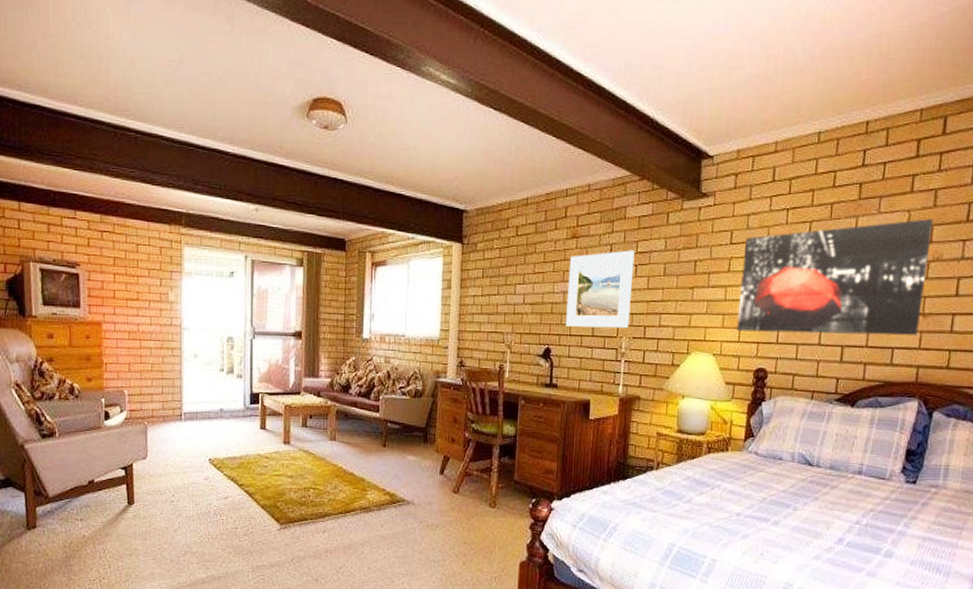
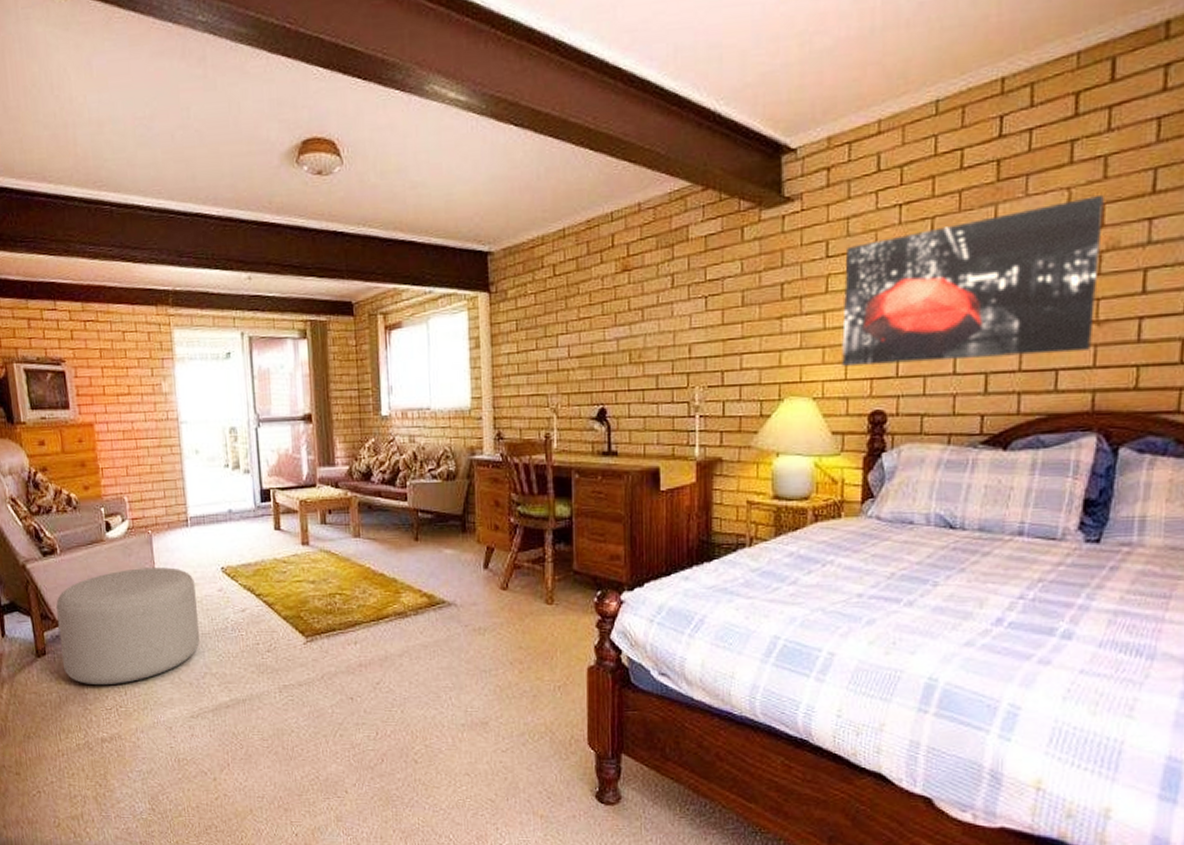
ottoman: none [50,454,184,558] -> present [56,567,200,686]
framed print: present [566,250,635,329] -> none [621,278,703,380]

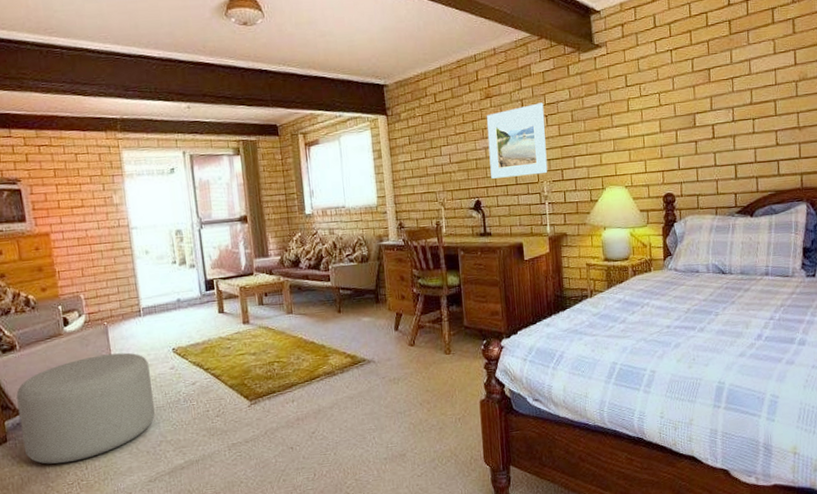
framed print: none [621,278,703,380] -> present [487,102,548,179]
wall art: present [842,195,1104,366] -> none [639,44,797,163]

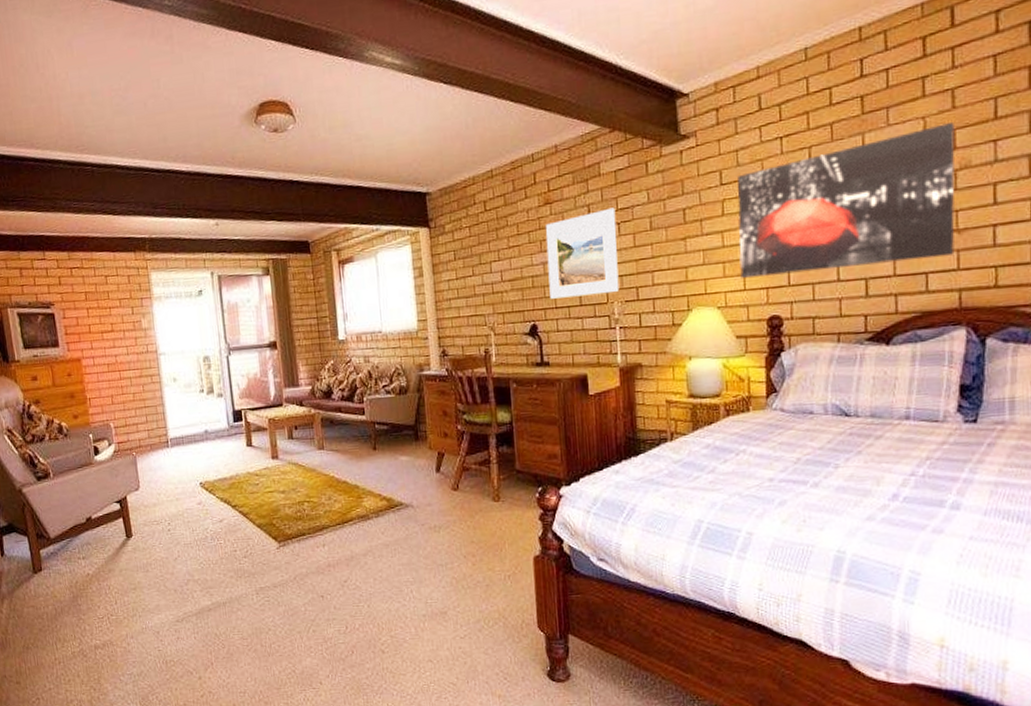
ottoman: present [16,352,155,464] -> none [50,485,183,597]
wall art: none [639,44,797,163] -> present [737,122,956,278]

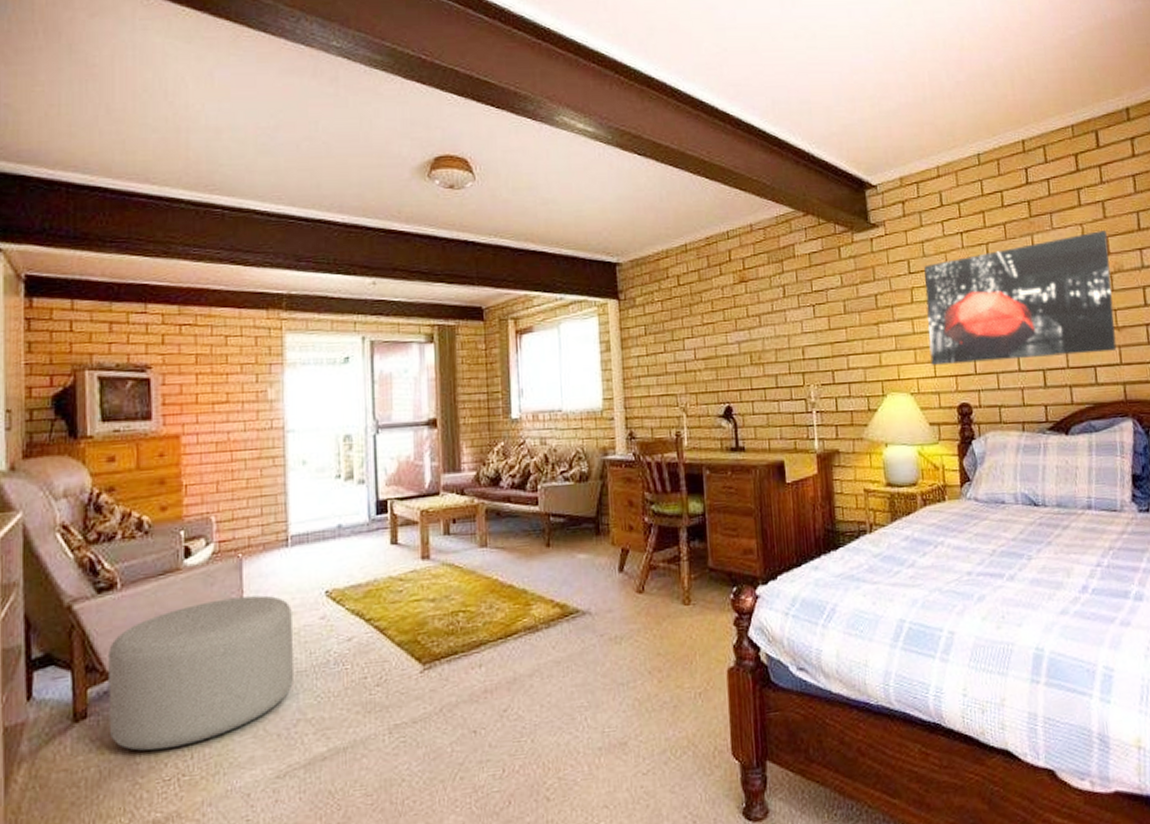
ottoman: none [50,485,183,597] -> present [109,595,295,751]
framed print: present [546,207,620,299] -> none [741,289,816,380]

